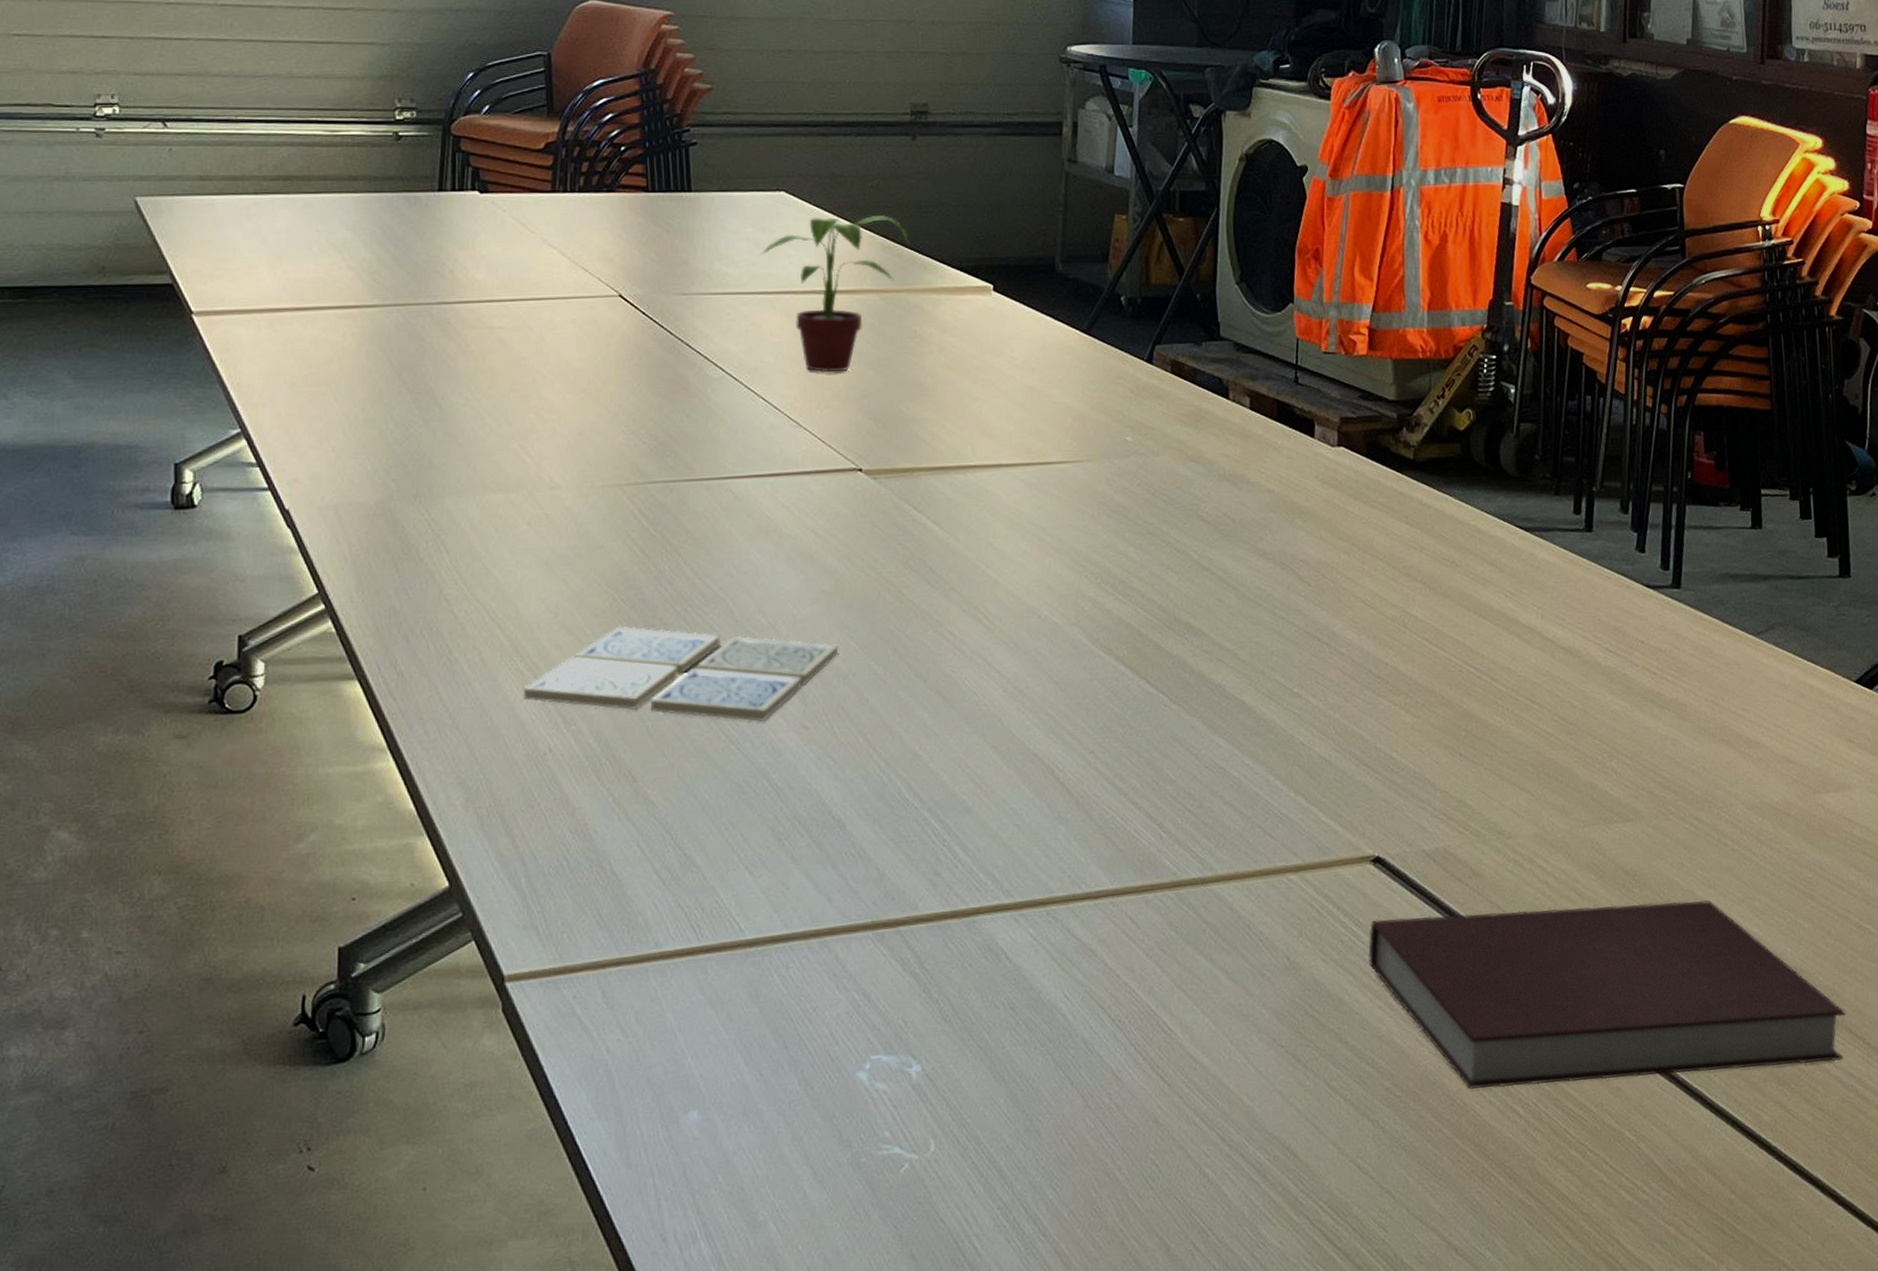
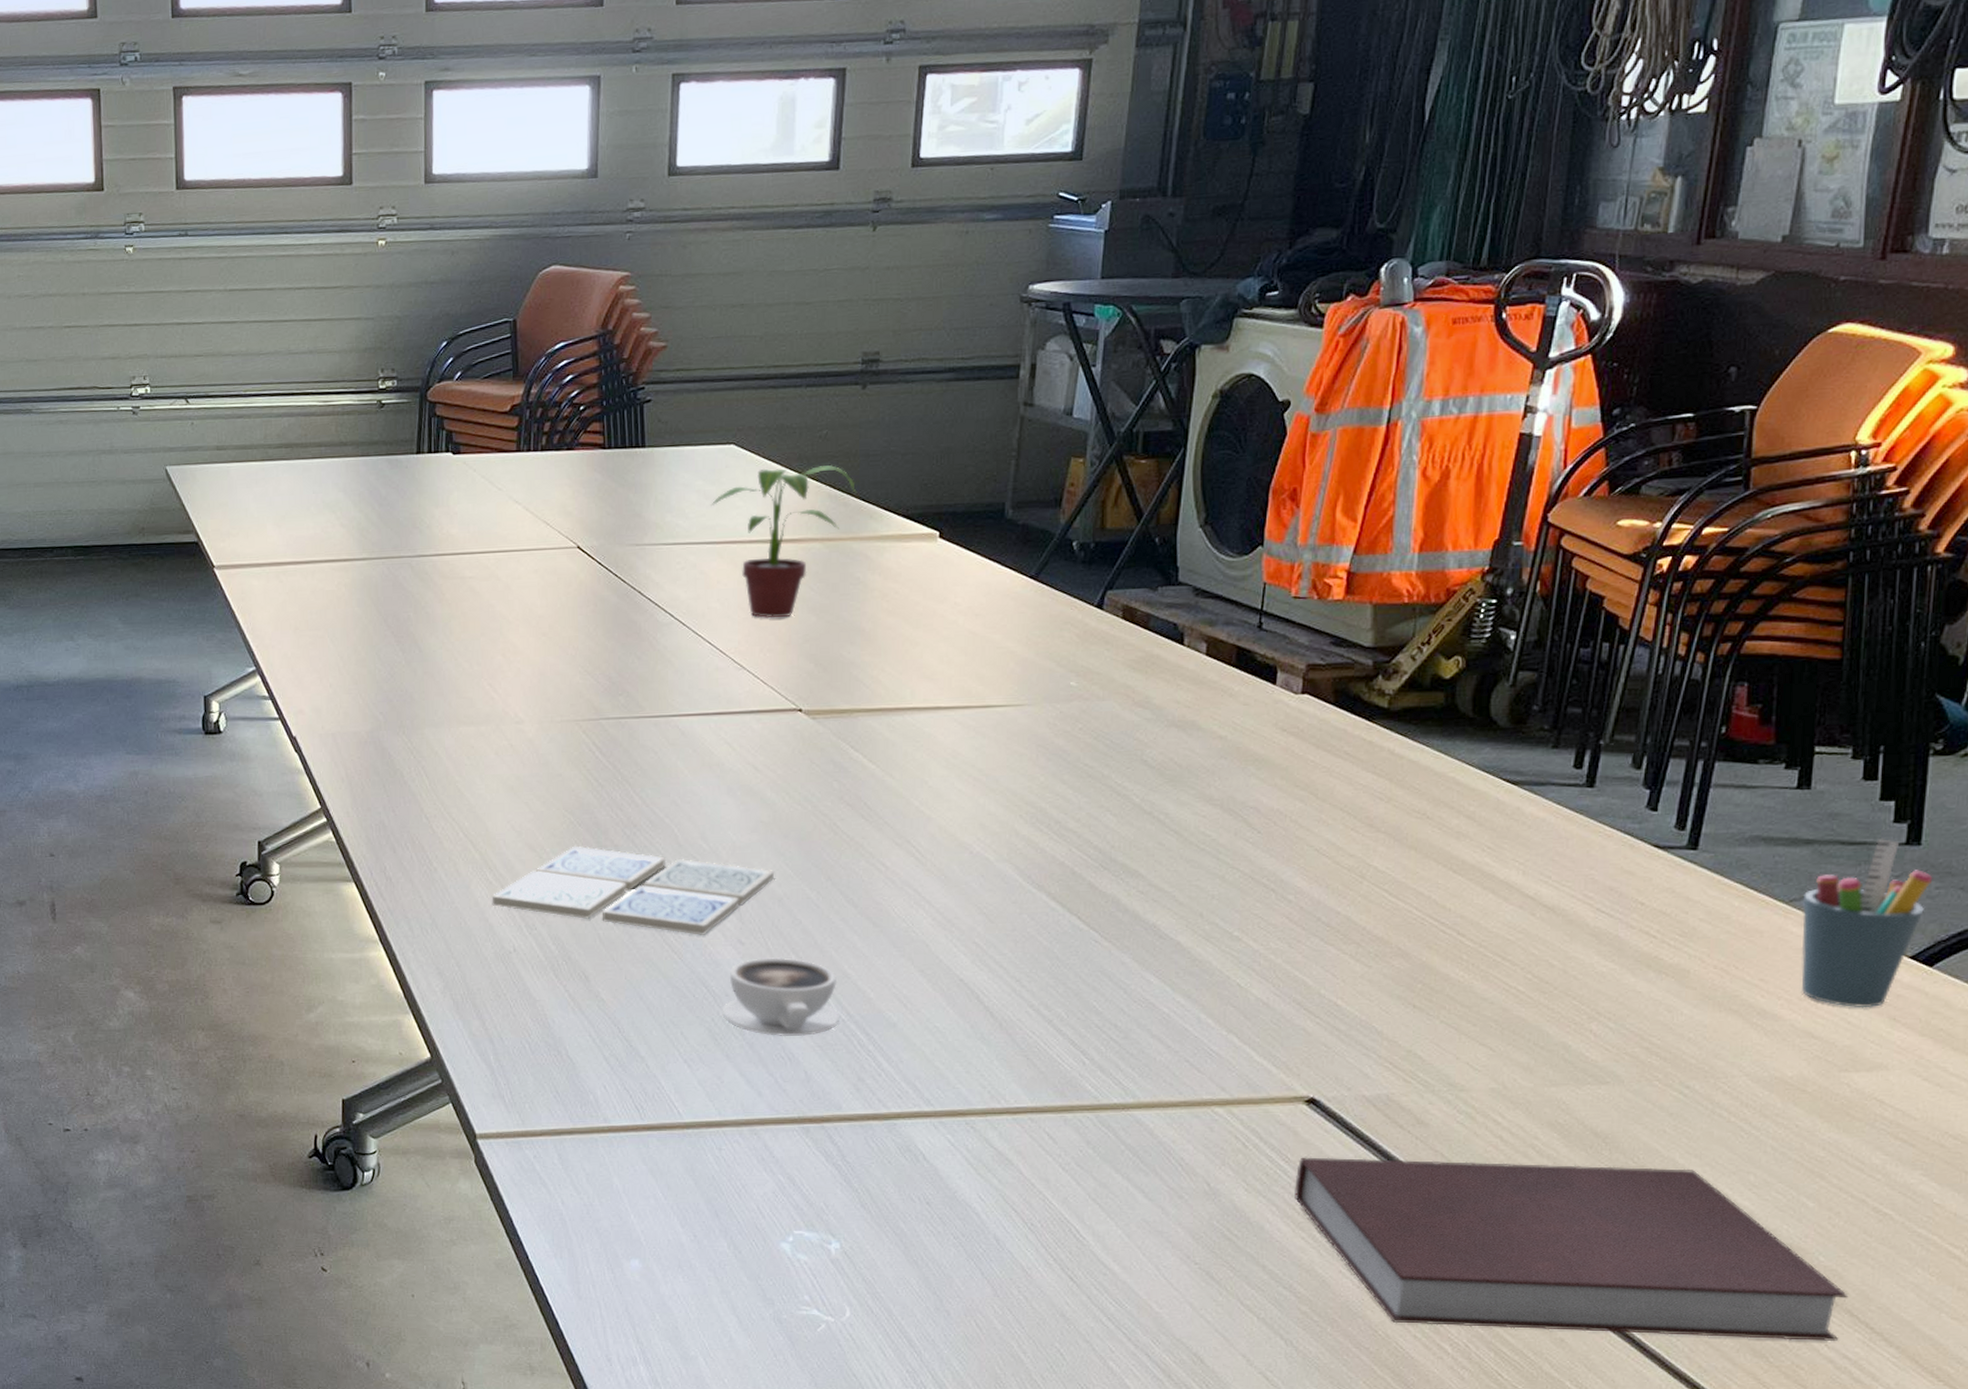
cappuccino: none [786,742,913,832] -> present [722,958,840,1037]
pen holder: none [1768,572,1864,732] -> present [1801,839,1933,1008]

